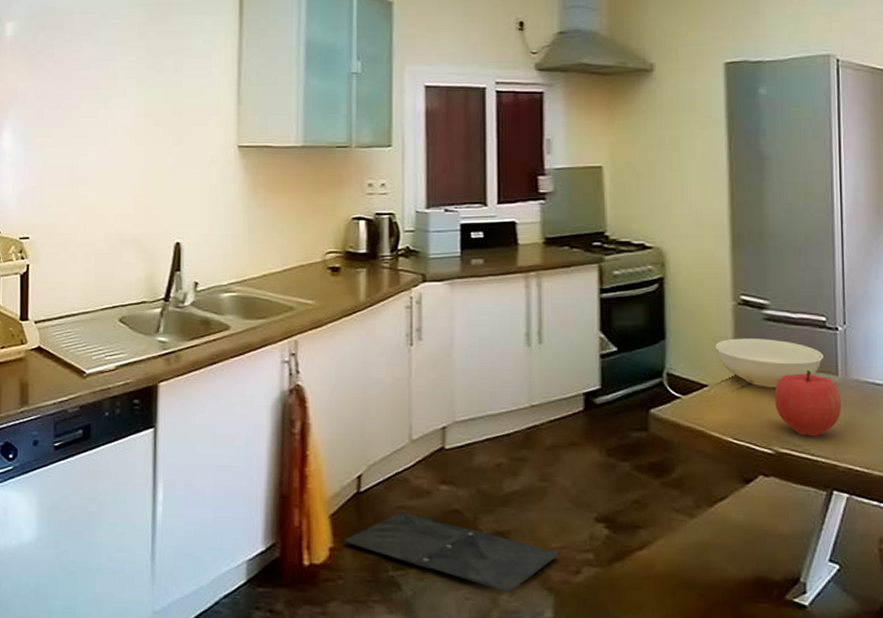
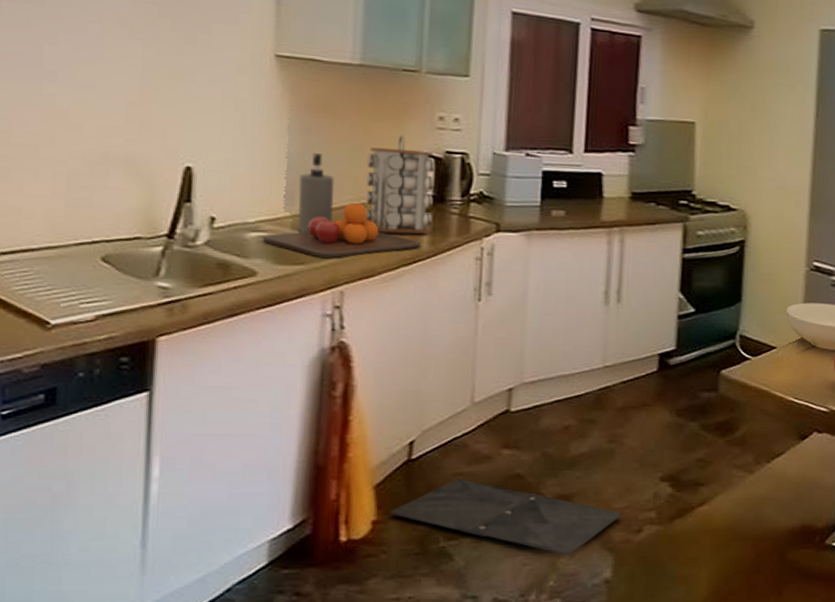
chopping board: none [233,264,358,313] -> present [262,203,420,259]
soap dispenser: none [259,224,287,292] -> present [297,153,335,234]
spice rack: none [311,203,367,290] -> present [364,135,435,235]

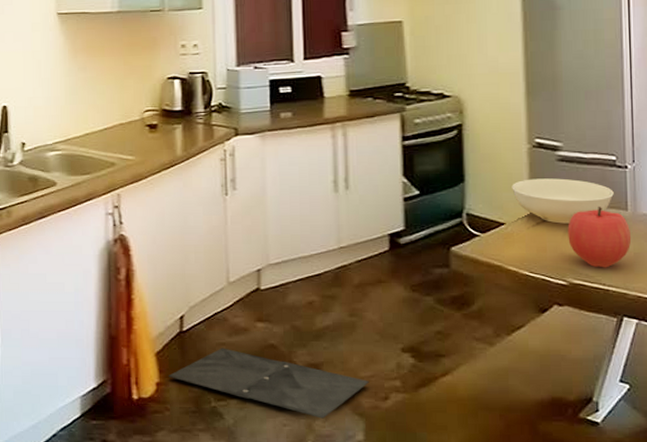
chopping board: present [262,203,420,259] -> none [58,122,175,169]
soap dispenser: present [297,153,335,234] -> none [81,85,108,150]
spice rack: present [364,135,435,235] -> none [129,63,183,145]

